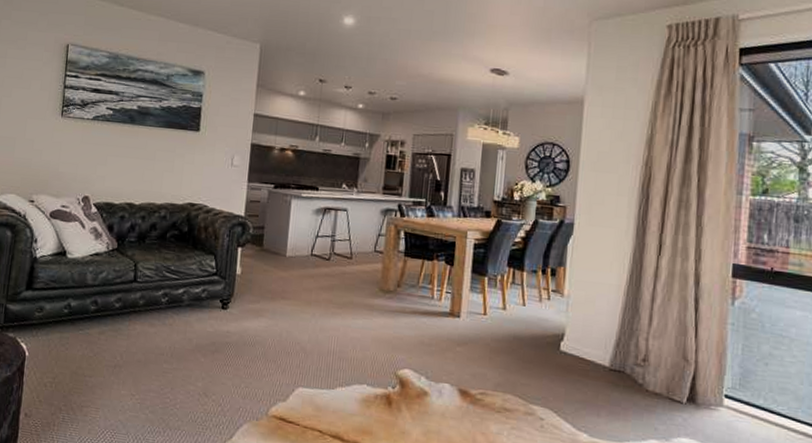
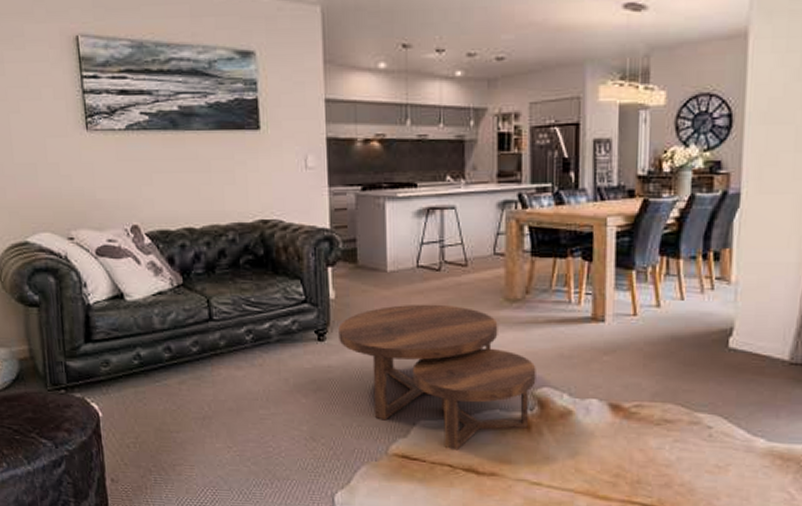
coffee table: none [239,285,401,418] -> present [338,304,536,451]

